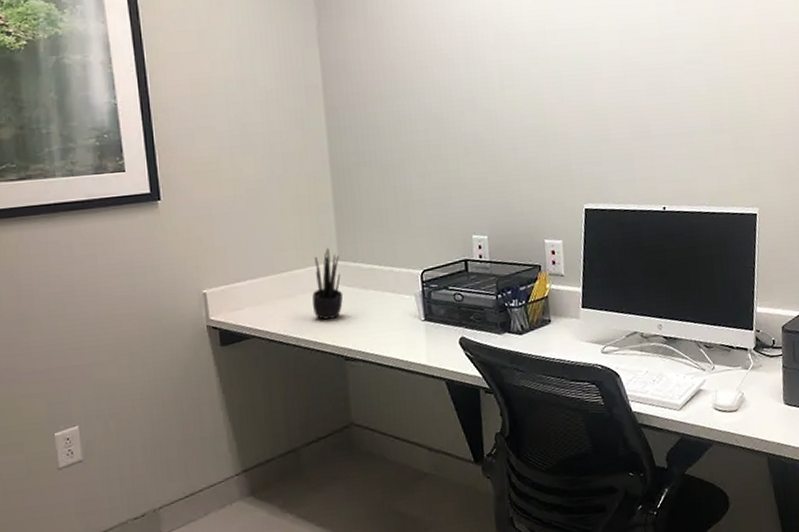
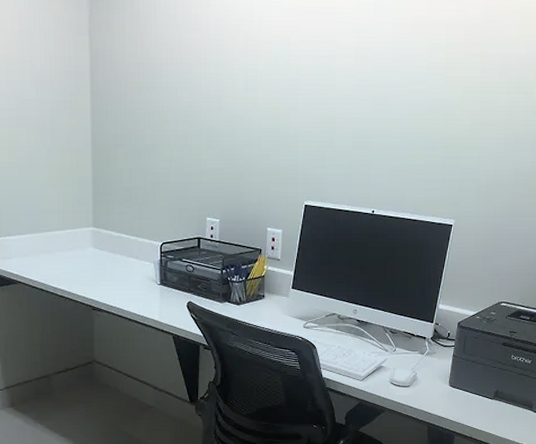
potted plant: present [312,247,344,320] -> none [69,214,95,275]

